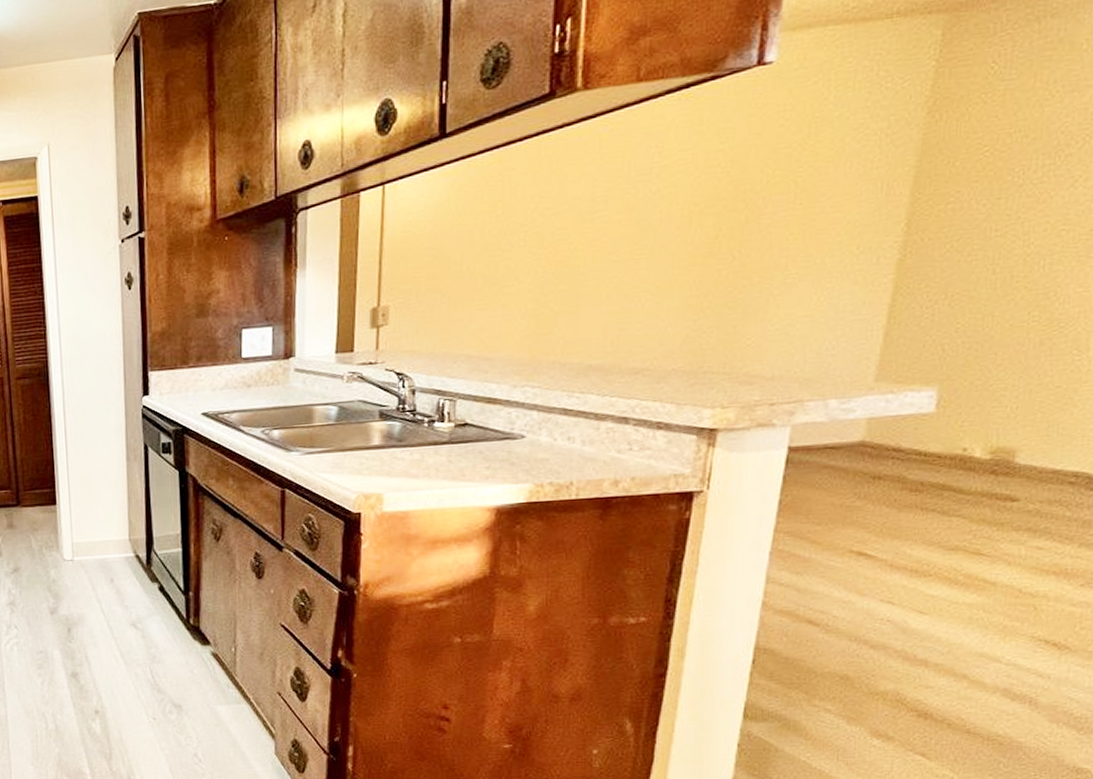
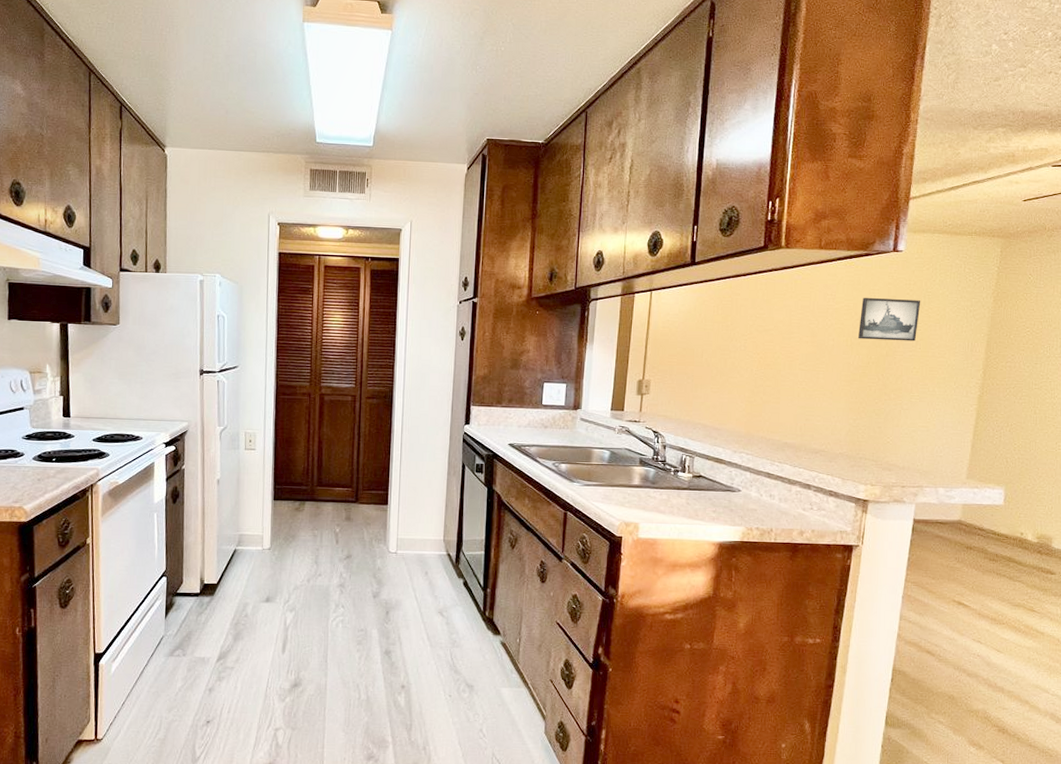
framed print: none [700,132,804,205] -> present [858,298,921,342]

